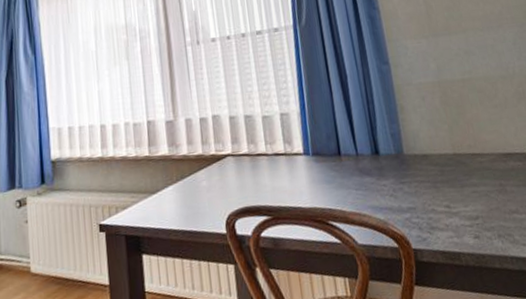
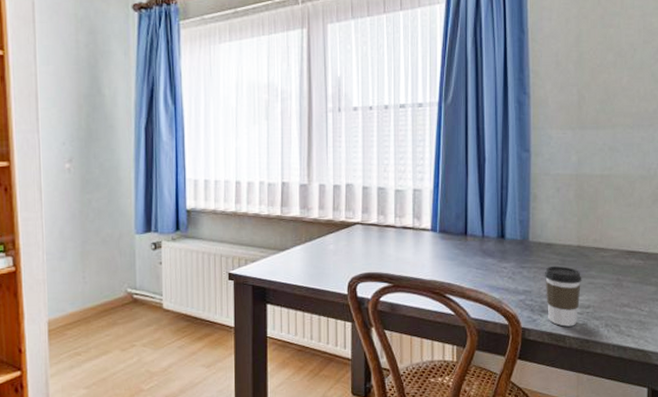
coffee cup: none [425,177,469,243] -> present [544,266,582,327]

